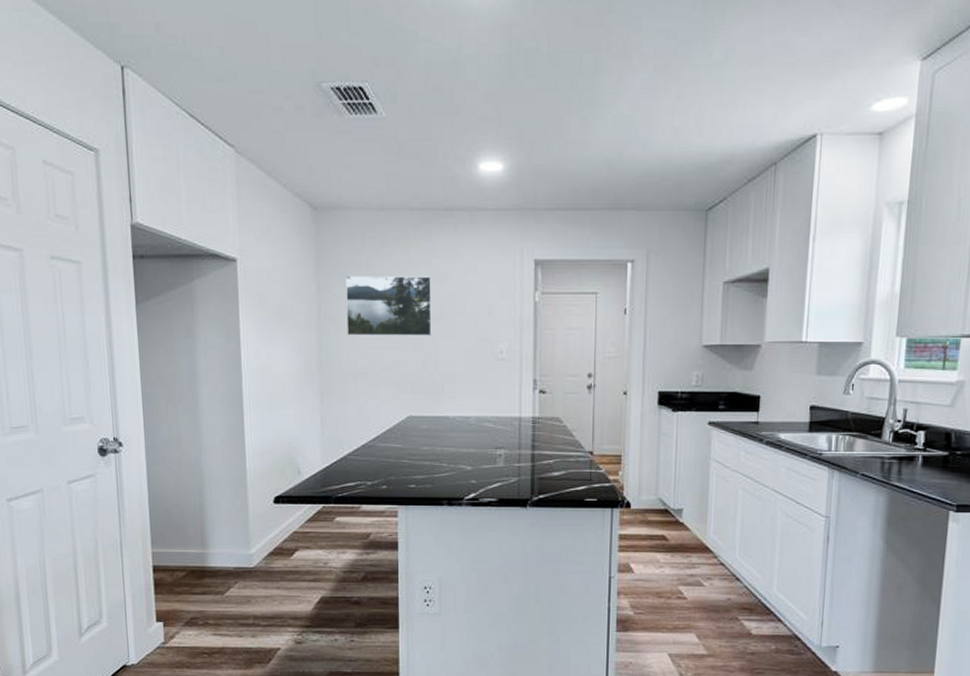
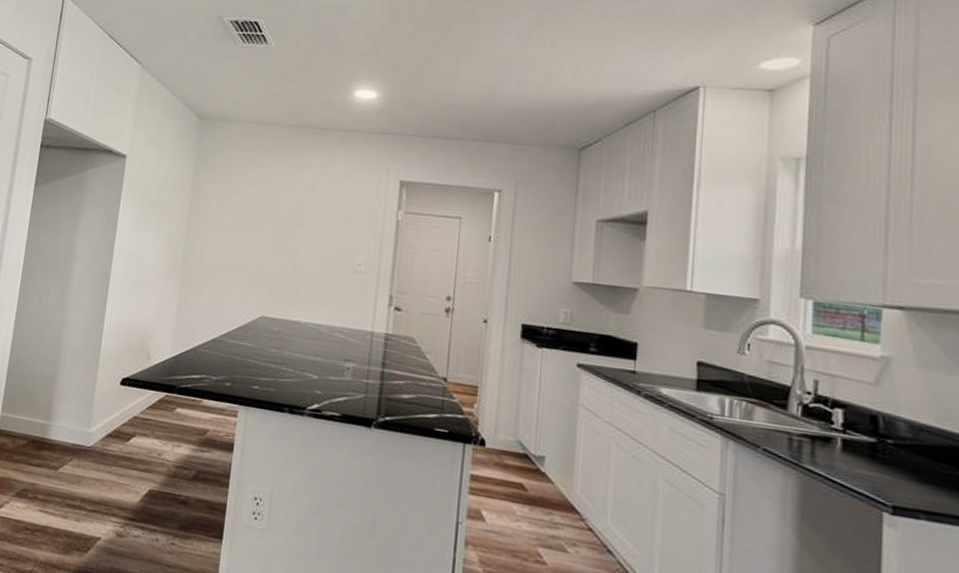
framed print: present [346,276,432,337] -> none [213,179,299,243]

